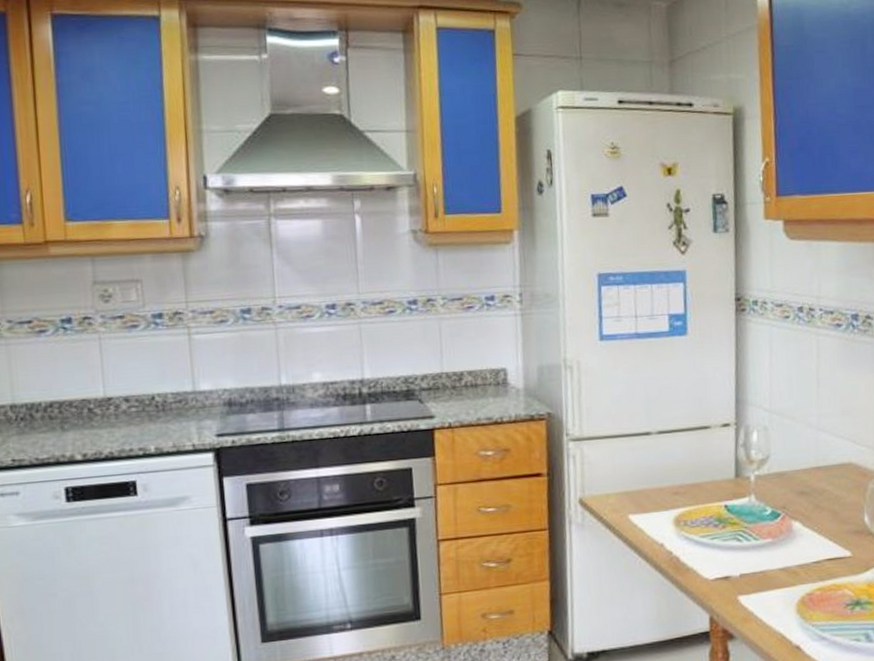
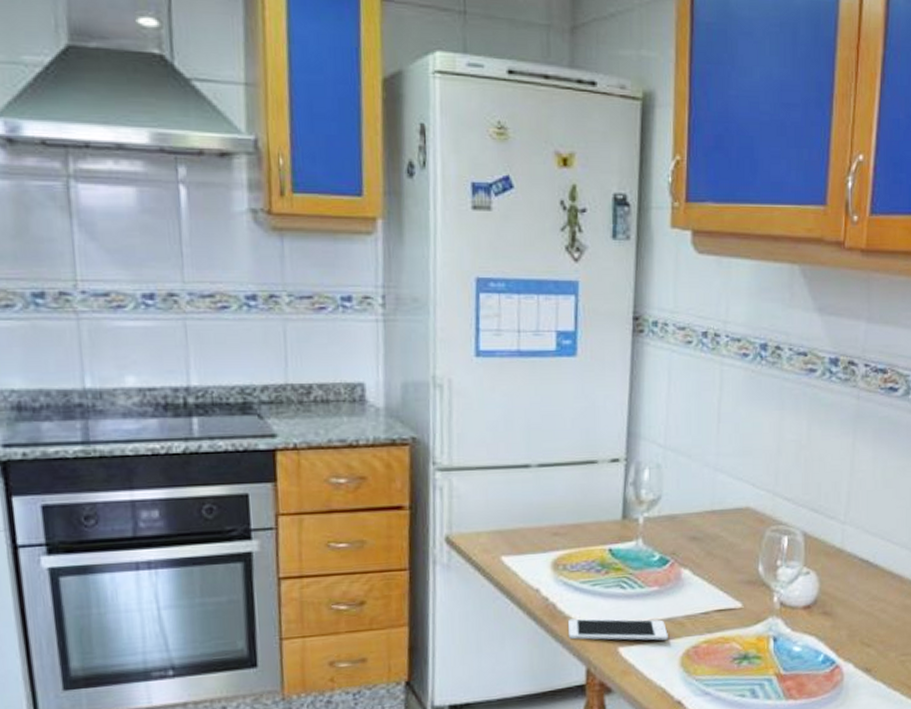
cell phone: none [690,569,784,590] -> present [567,618,668,641]

